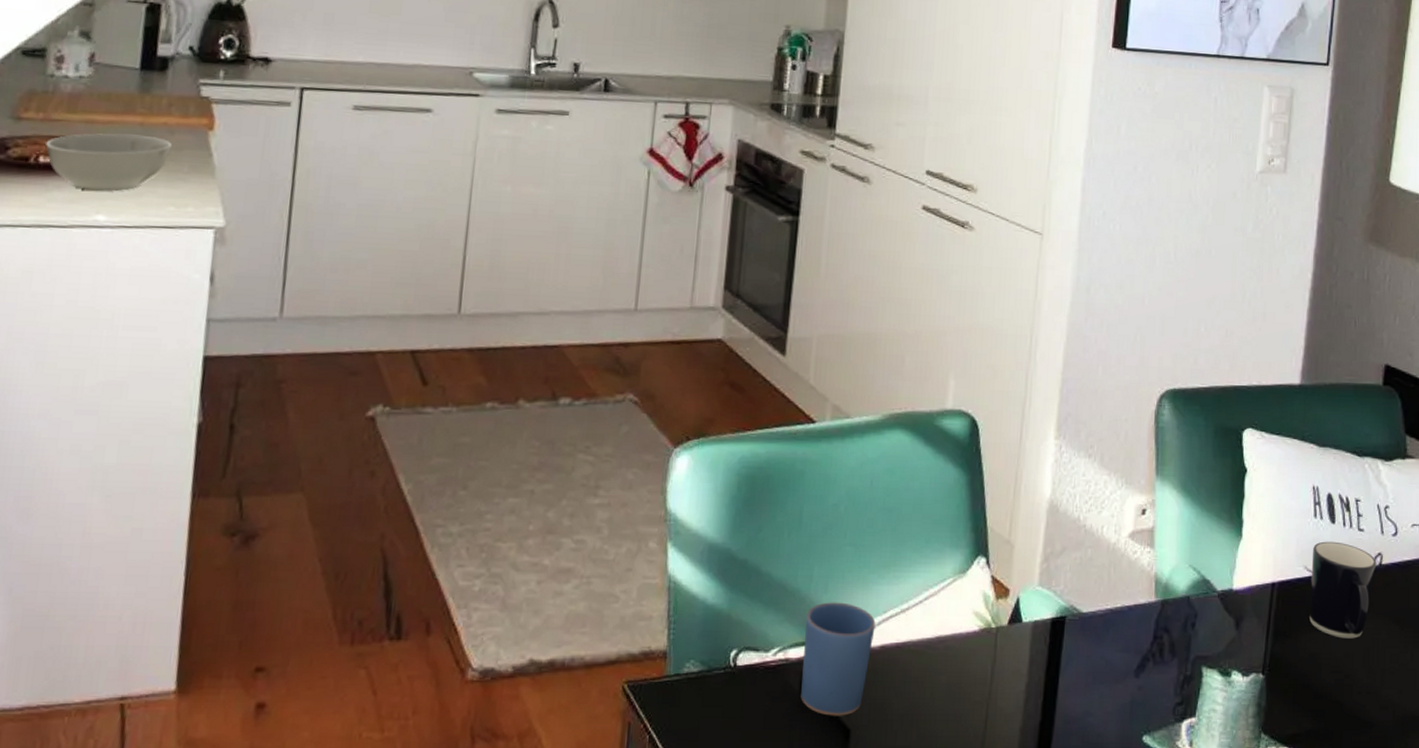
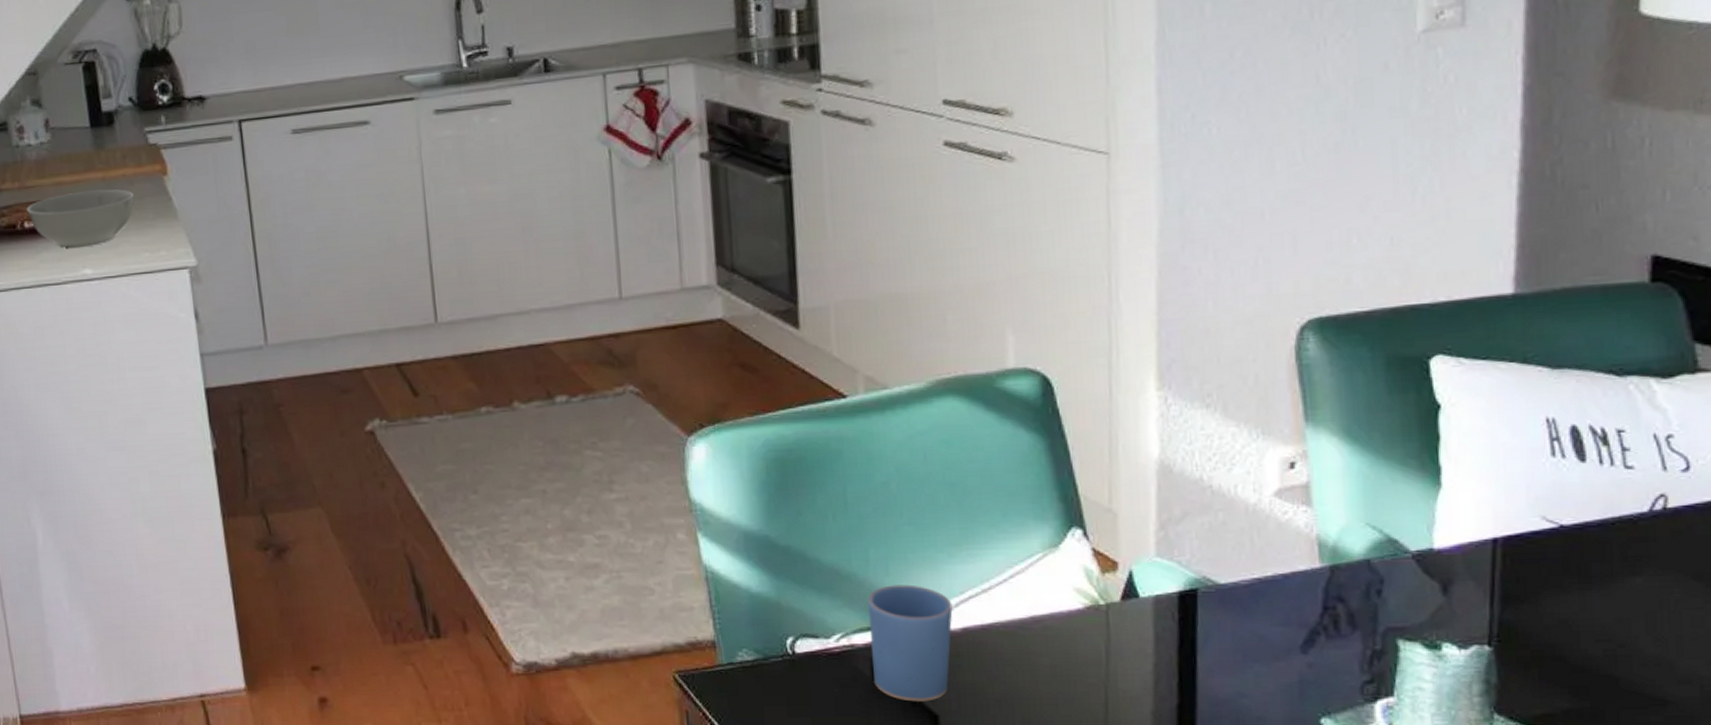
mug: present [1309,541,1377,639] -> none [1552,484,1659,601]

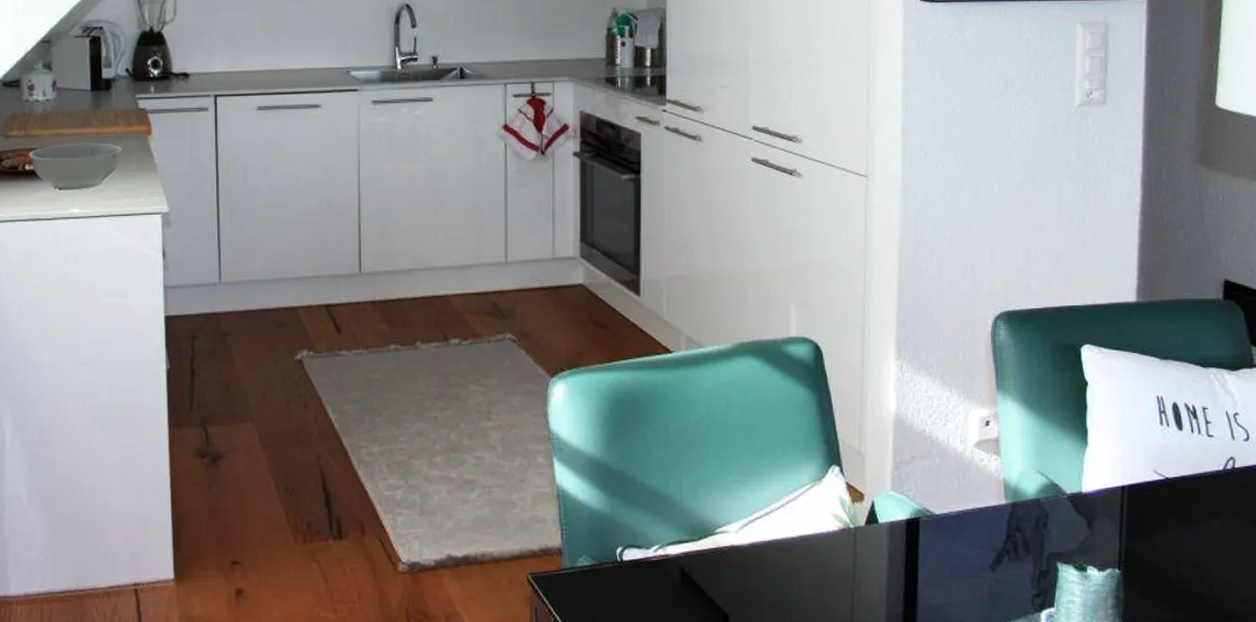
mug: present [867,584,953,702] -> none [679,506,743,604]

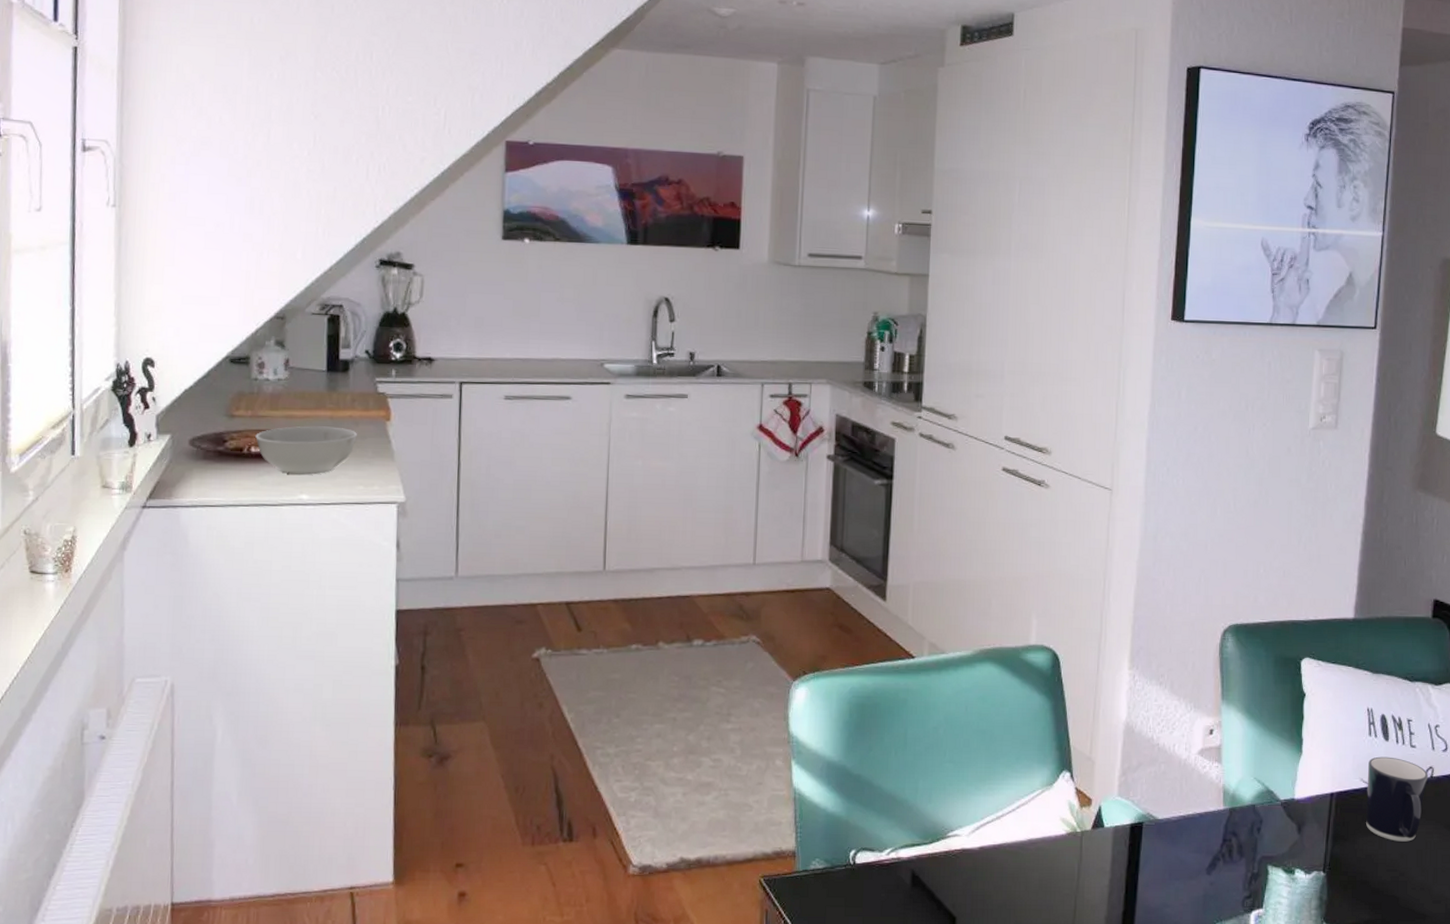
mug: none [1161,447,1230,537] -> present [1366,756,1429,842]

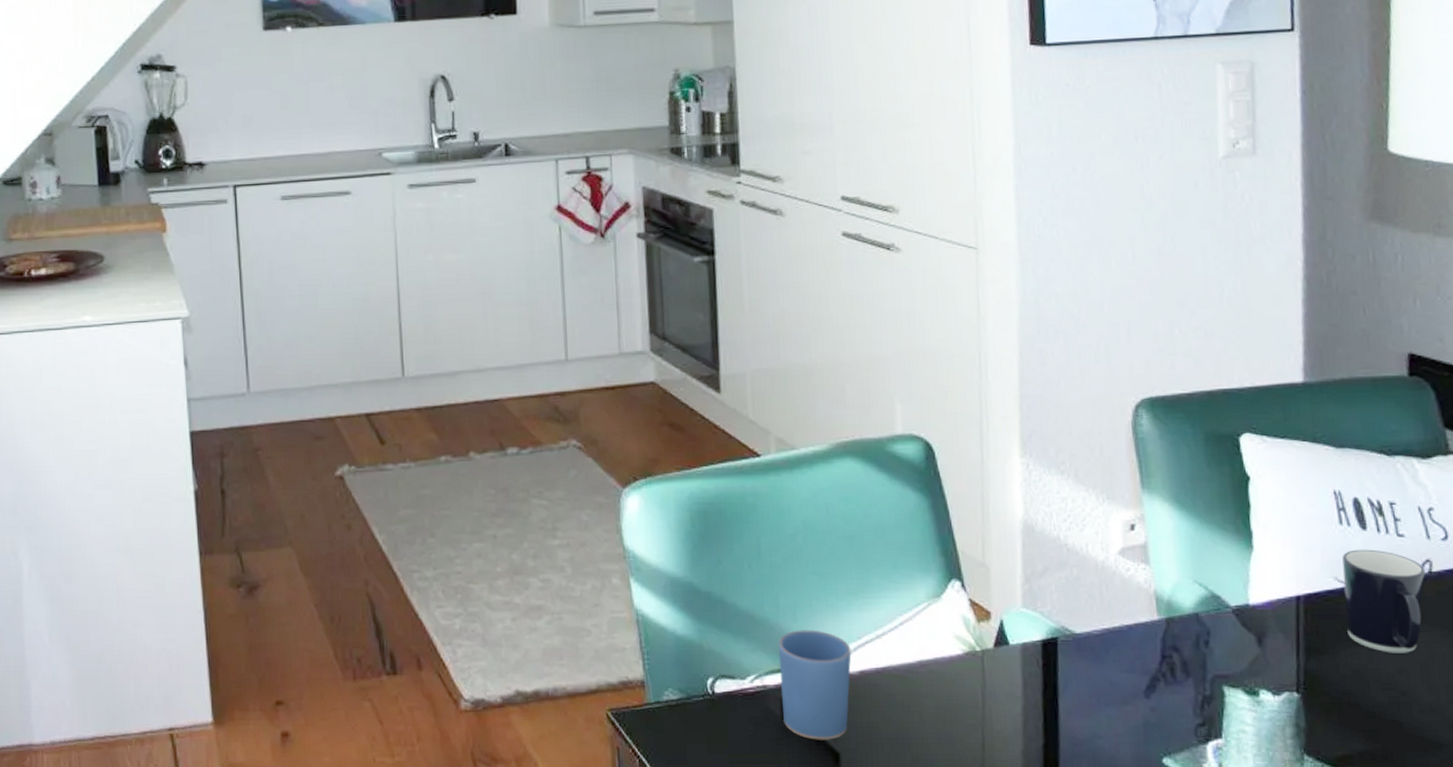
bowl: present [255,426,357,475] -> none [34,243,134,295]
mug: none [912,810,975,906] -> present [778,630,852,740]

